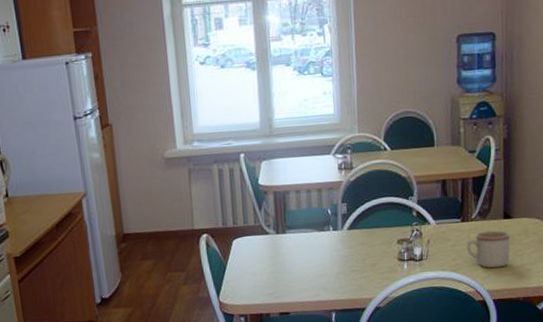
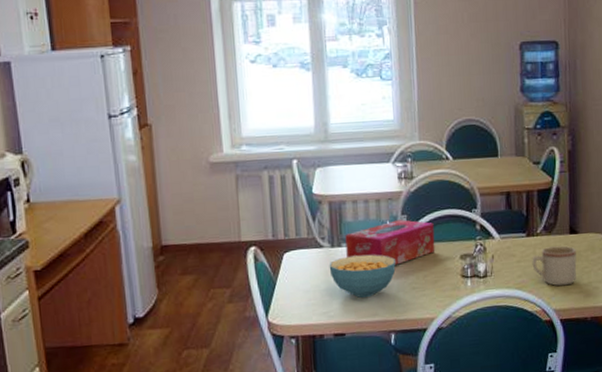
cereal bowl: none [274,240,336,280] -> present [329,254,396,298]
tissue box: none [289,207,374,250] -> present [345,219,435,265]

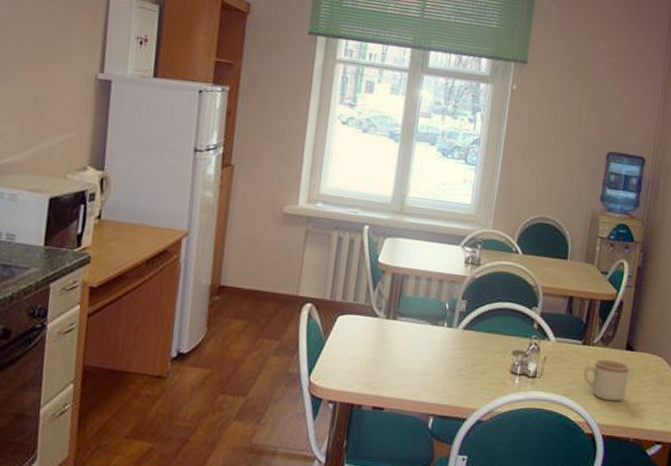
cereal bowl: present [329,254,396,298] -> none [380,331,447,376]
tissue box: present [345,219,435,265] -> none [400,303,492,349]

